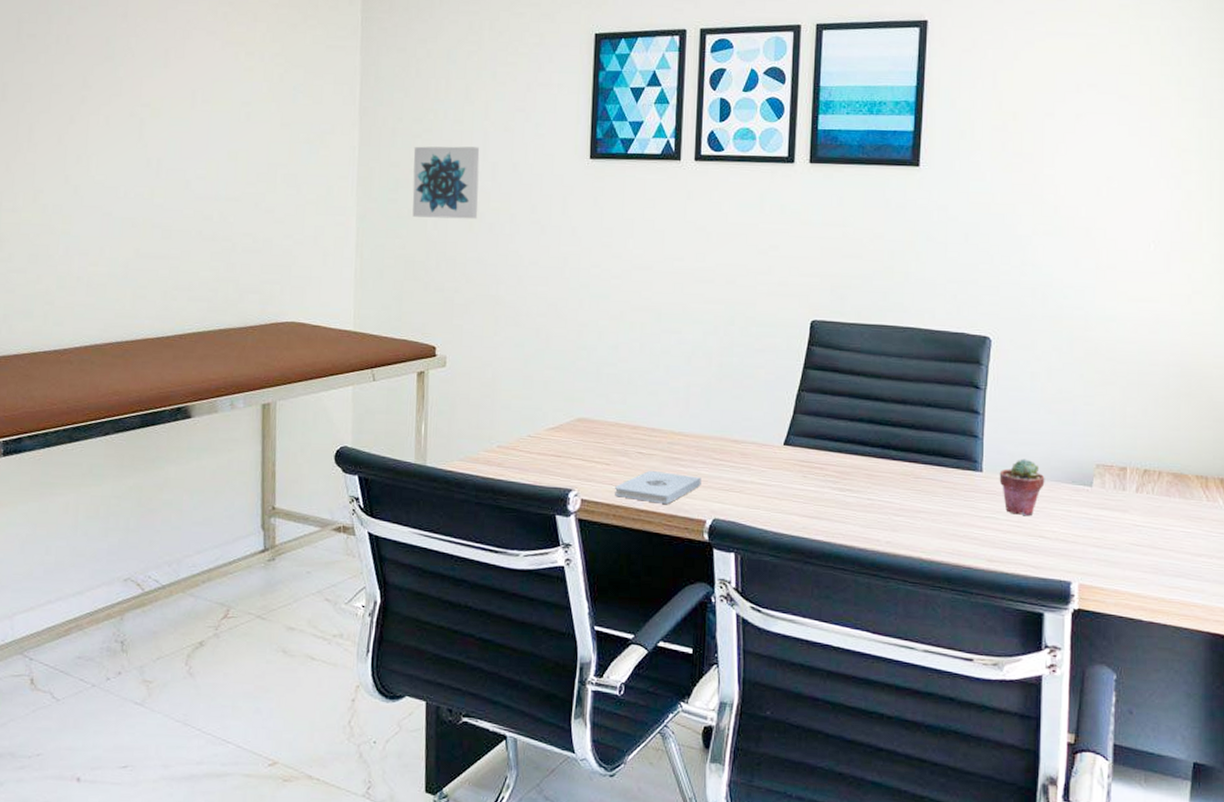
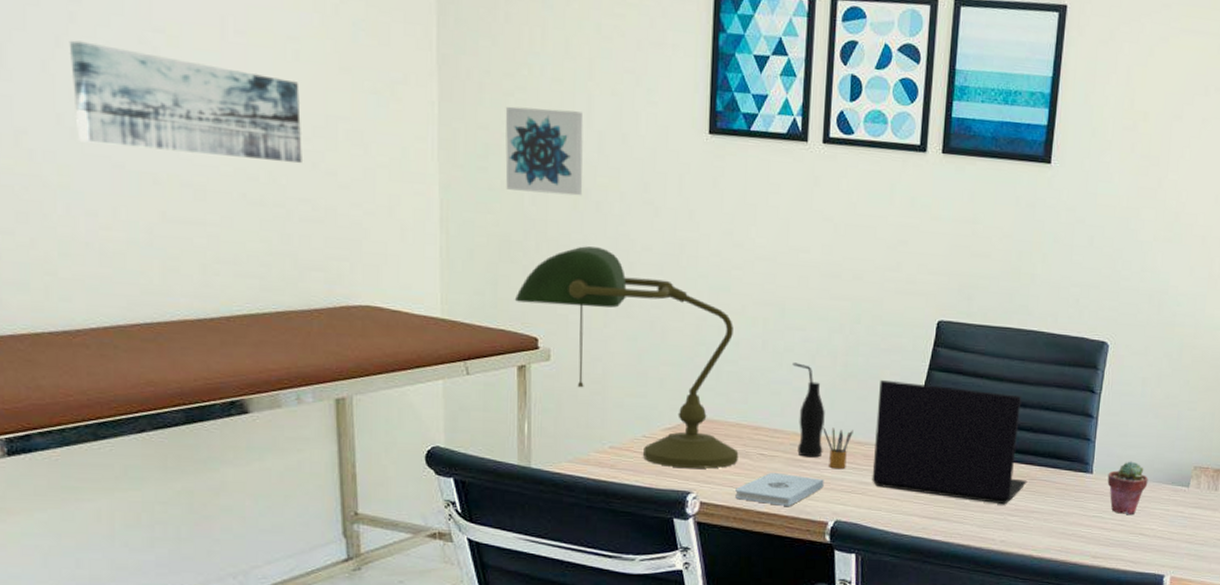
wall art: none [79,117,249,204] -> present [69,40,302,164]
desk lamp: none [416,263,618,467] -> present [514,246,739,469]
bottle: none [669,364,701,456] -> present [792,362,825,458]
pencil box: none [699,426,730,468] -> present [823,427,853,470]
laptop: none [749,378,912,504] -> present [872,379,1028,505]

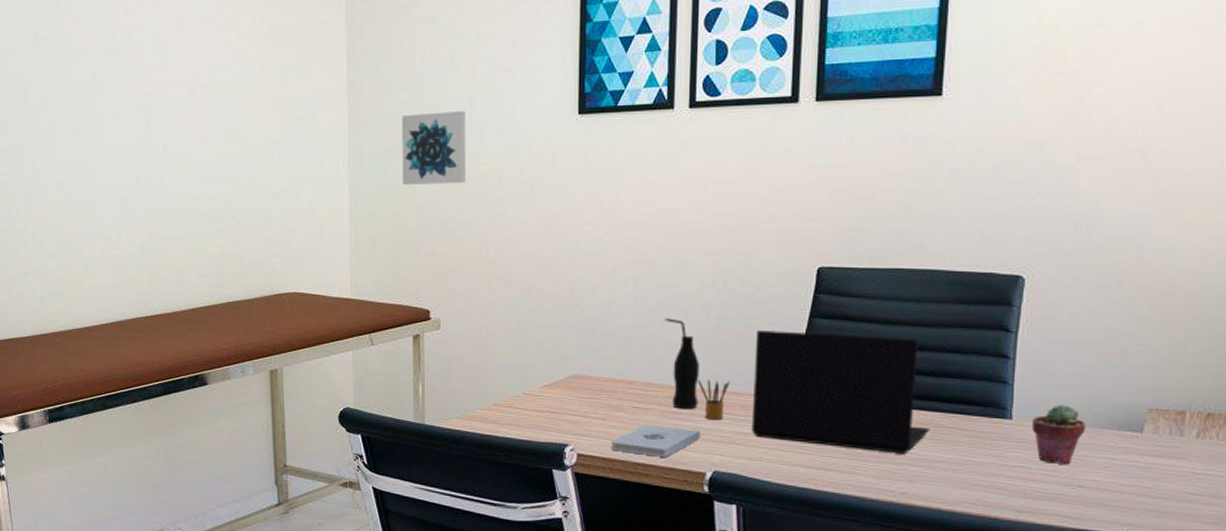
wall art: present [69,40,302,164] -> none [93,111,247,185]
desk lamp: present [514,246,739,469] -> none [409,227,614,422]

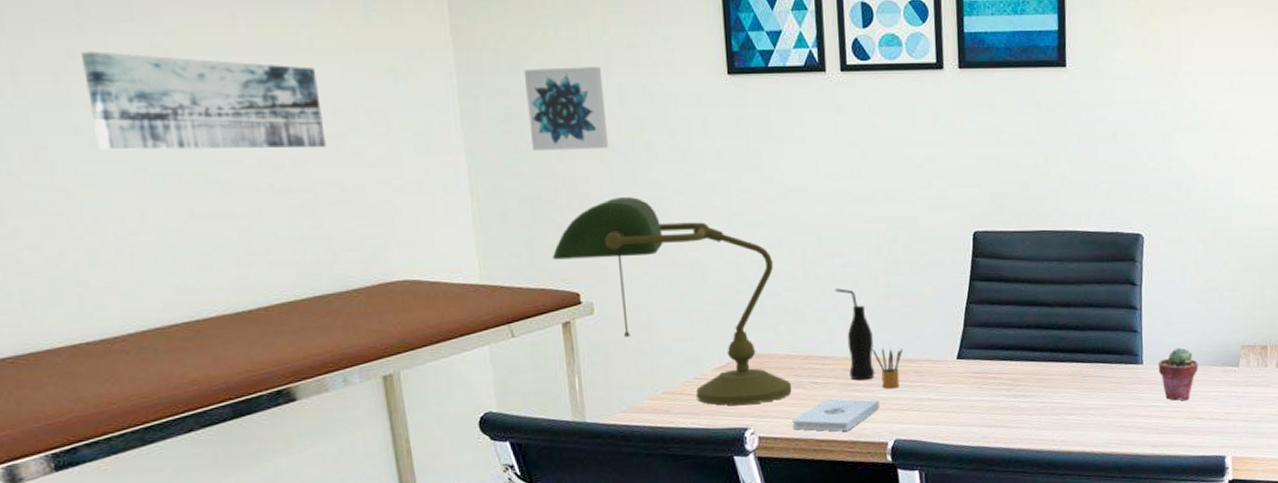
wall art: none [93,111,247,185] -> present [80,51,326,150]
desk lamp: none [409,227,614,422] -> present [552,197,792,406]
laptop: present [751,329,931,454] -> none [923,295,1080,405]

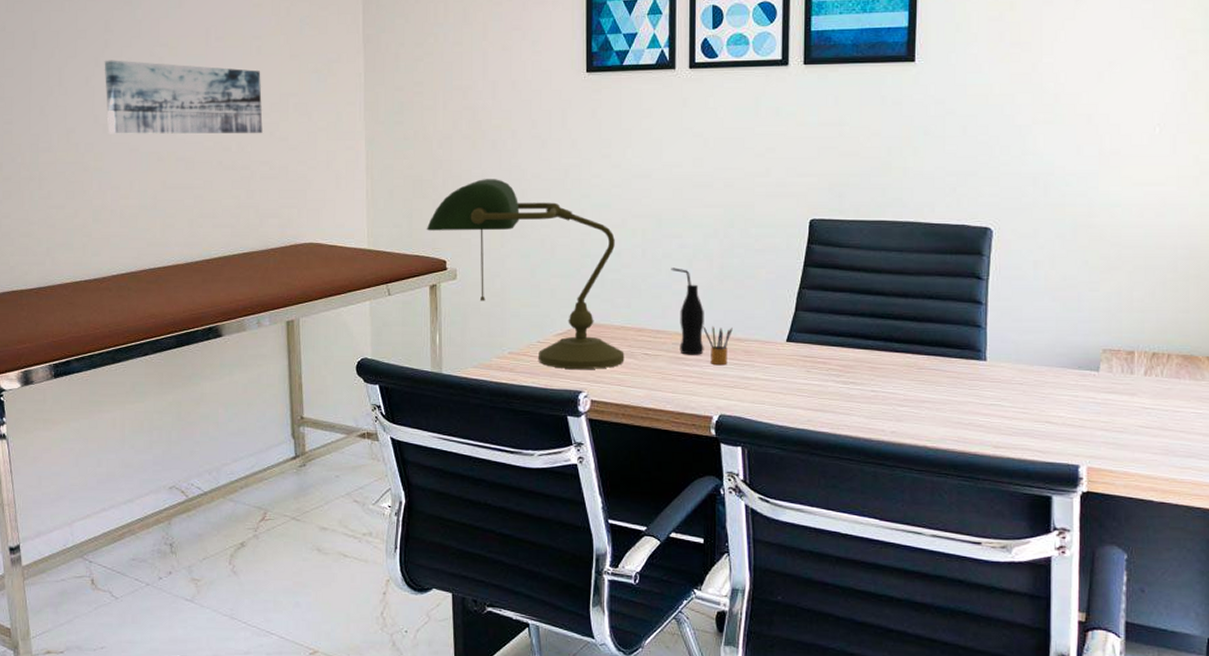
wall art: present [523,67,609,150] -> none [416,67,481,138]
notepad: present [792,398,880,432] -> none [623,370,707,402]
potted succulent: present [1158,347,1198,401] -> none [1004,346,1050,403]

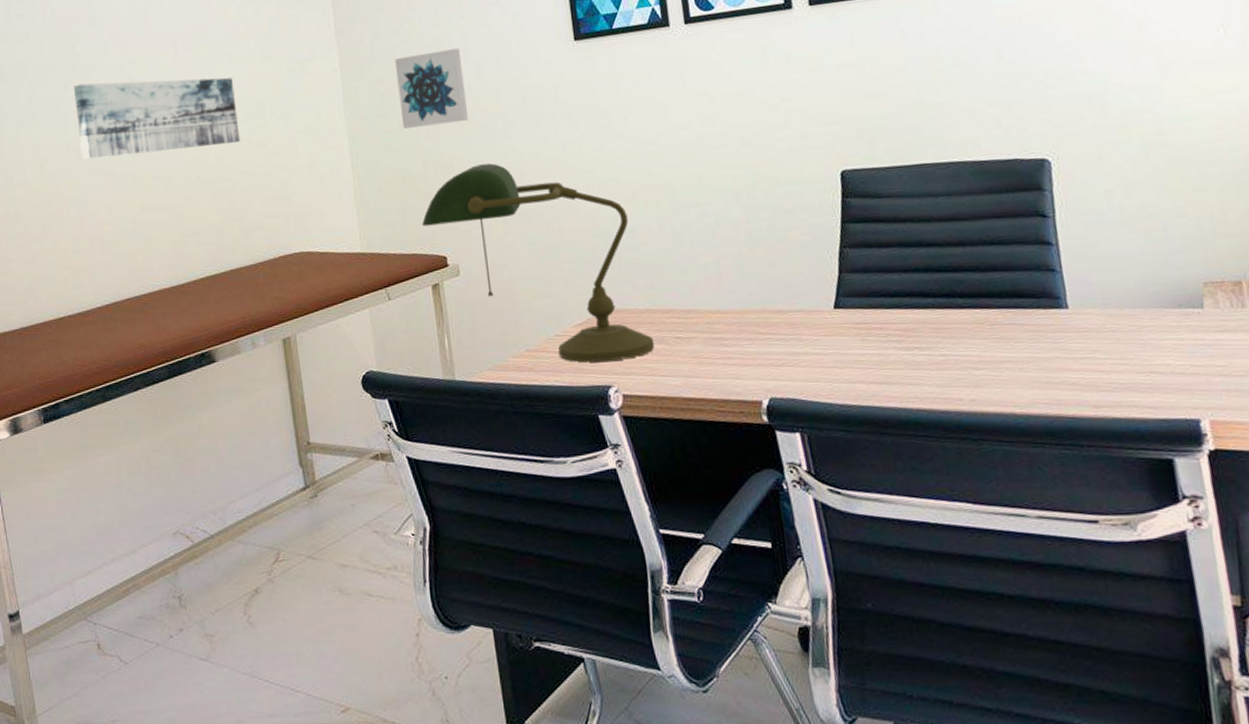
wall art: none [416,67,481,138] -> present [394,48,469,129]
bottle: present [671,268,704,355] -> none [693,239,742,335]
pencil box: present [703,326,733,366] -> none [737,299,772,343]

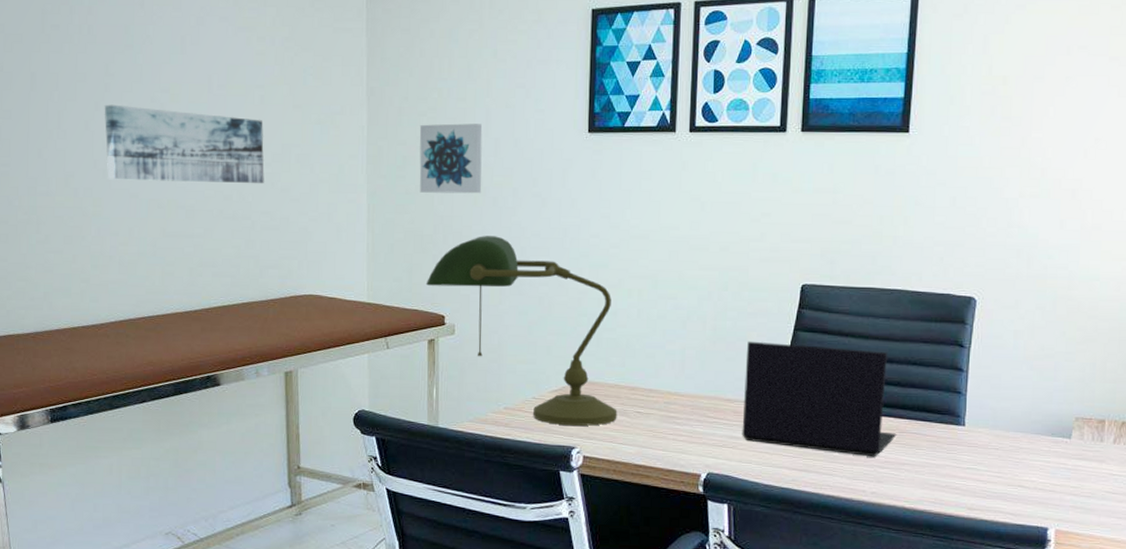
laptop: none [790,234,988,358] -> present [742,341,897,457]

